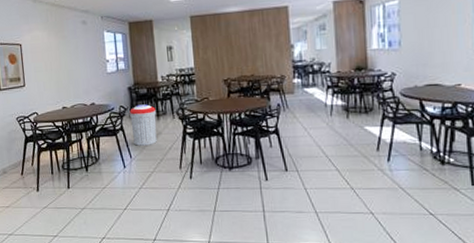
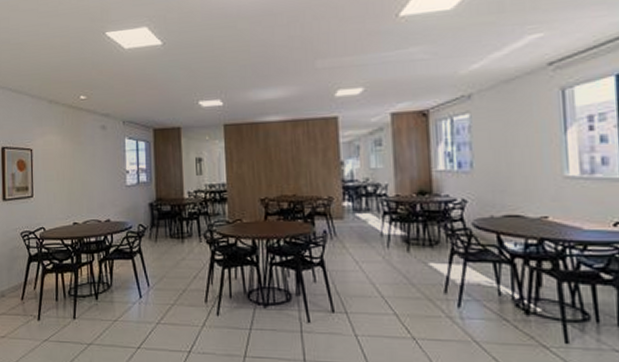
trash can: present [130,104,157,146] -> none [150,224,180,272]

